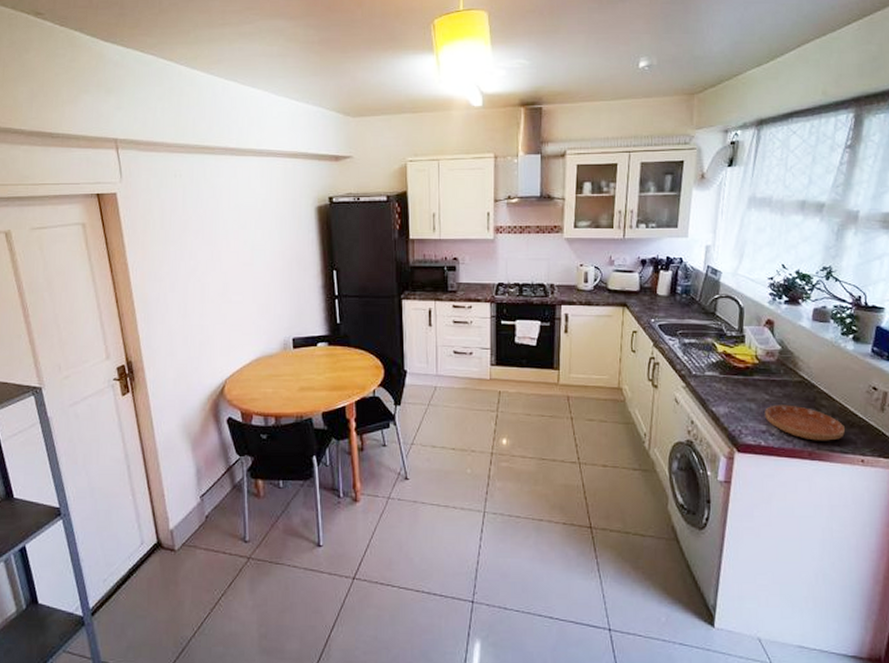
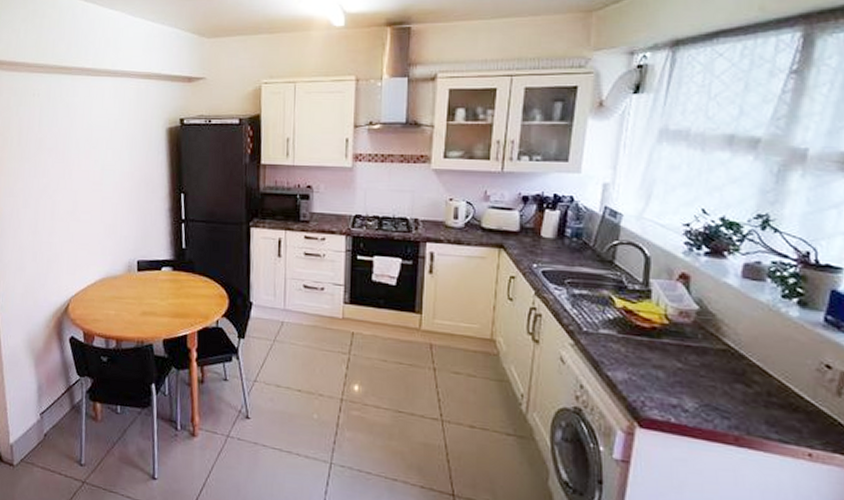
saucer: present [765,404,845,441] -> none [676,375,785,426]

